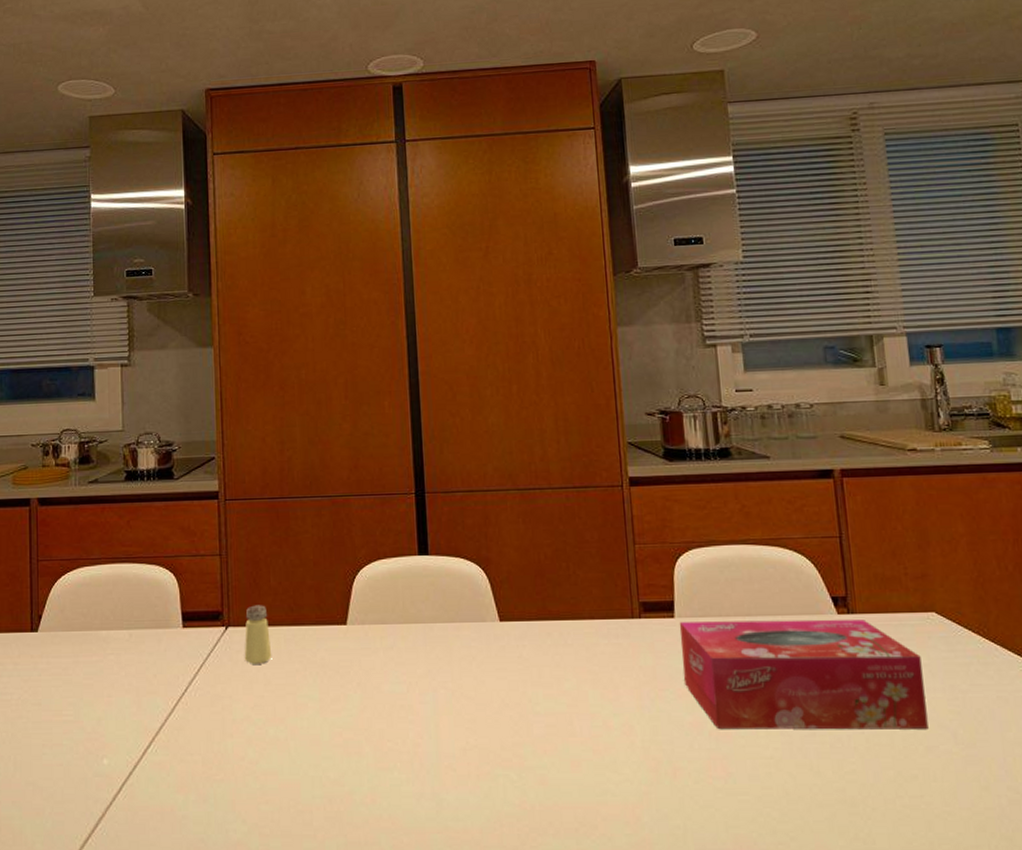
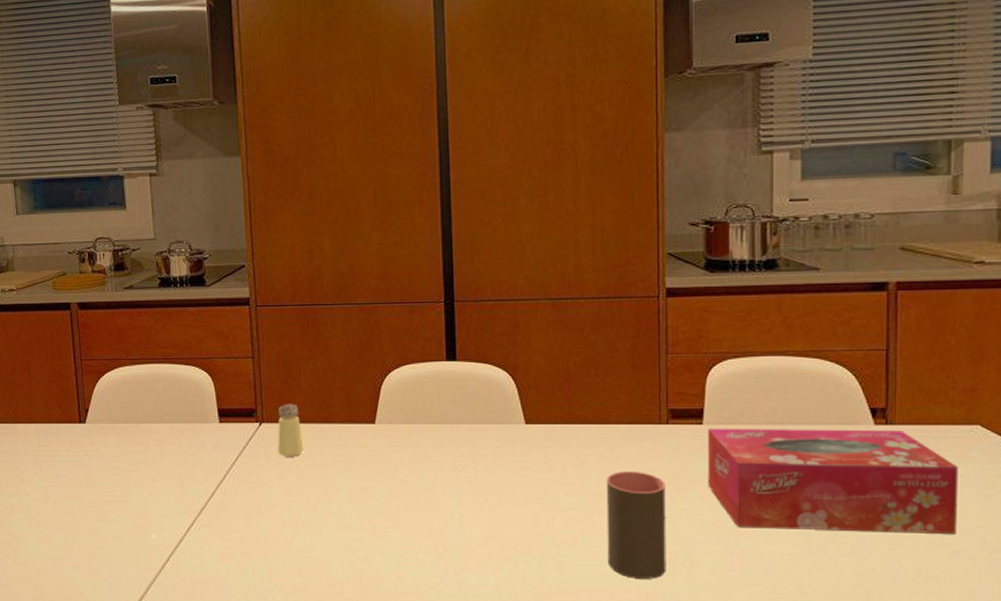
cup: none [583,670,650,791] -> present [606,471,666,579]

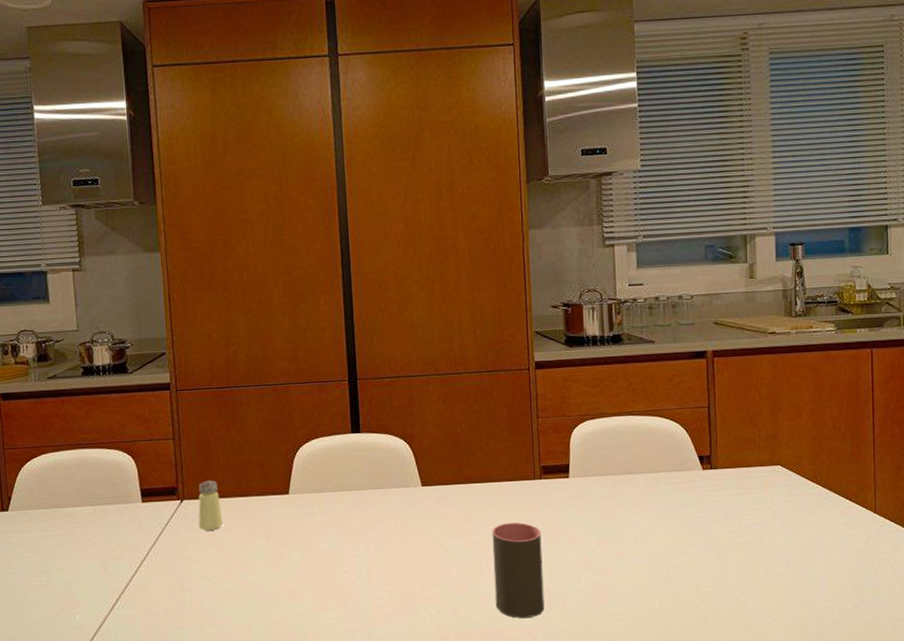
tissue box: present [707,427,958,534] -> none [573,473,768,565]

